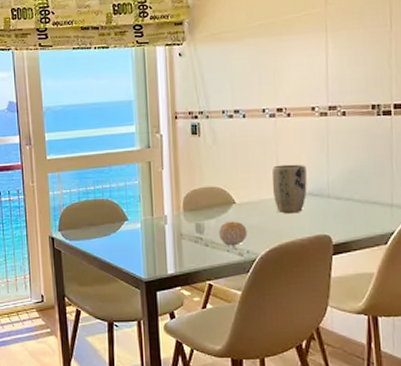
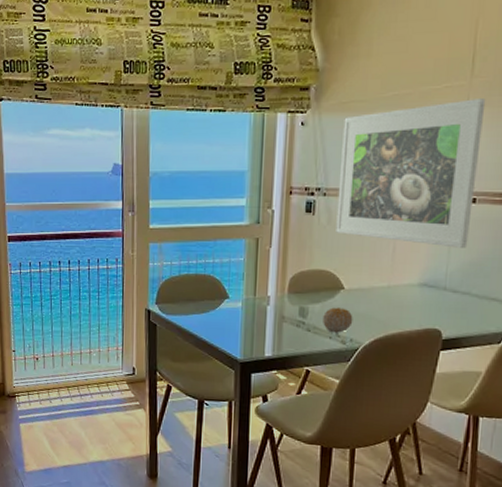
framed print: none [217,23,344,158] -> present [336,98,486,248]
plant pot: present [272,164,307,214] -> none [385,251,425,304]

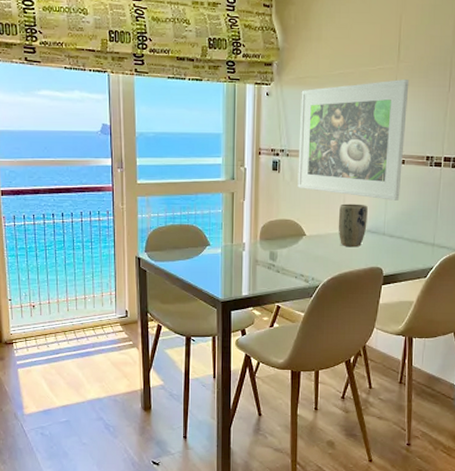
fruit: present [323,307,353,333] -> none [289,251,314,273]
plant pot: none [385,251,425,304] -> present [338,203,368,247]

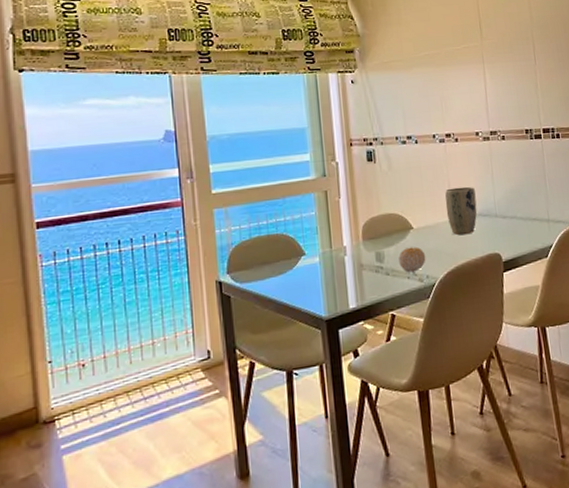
fruit: none [289,251,314,273] -> present [399,246,426,273]
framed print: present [297,79,409,201] -> none [388,56,506,179]

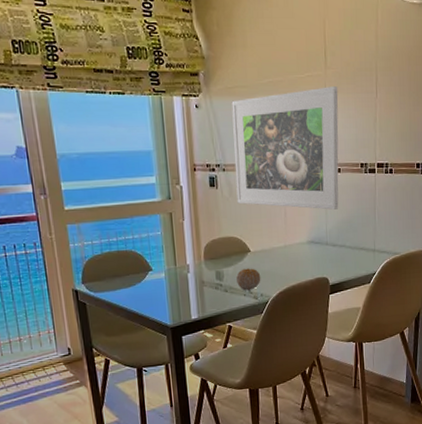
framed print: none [388,56,506,179] -> present [231,86,339,210]
plant pot: present [445,186,477,235] -> none [281,215,310,260]

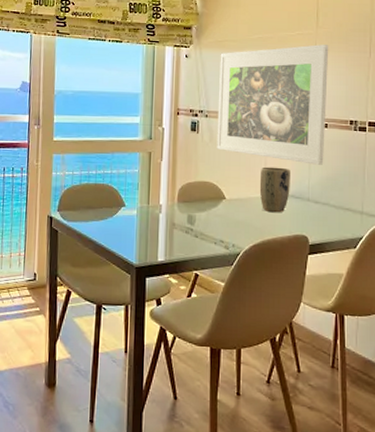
fruit: present [236,268,261,291] -> none [208,215,234,239]
plant pot: none [281,215,310,260] -> present [259,166,290,213]

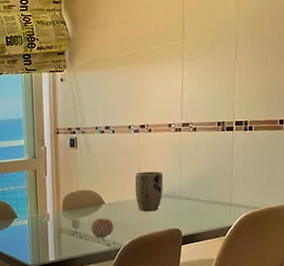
fruit: none [208,215,234,239] -> present [91,218,114,238]
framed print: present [217,44,329,165] -> none [92,53,196,166]

